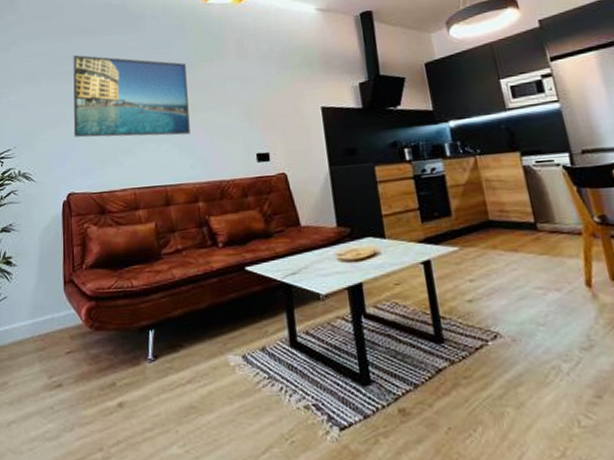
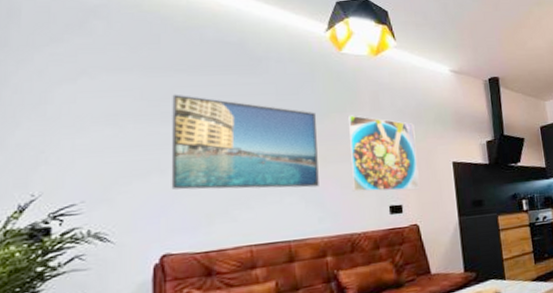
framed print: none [214,63,287,139] -> present [347,115,420,192]

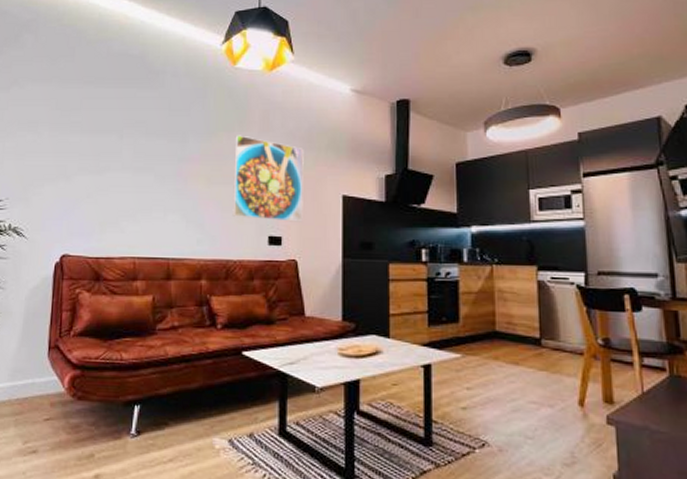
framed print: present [171,94,319,190] -> none [73,105,205,207]

